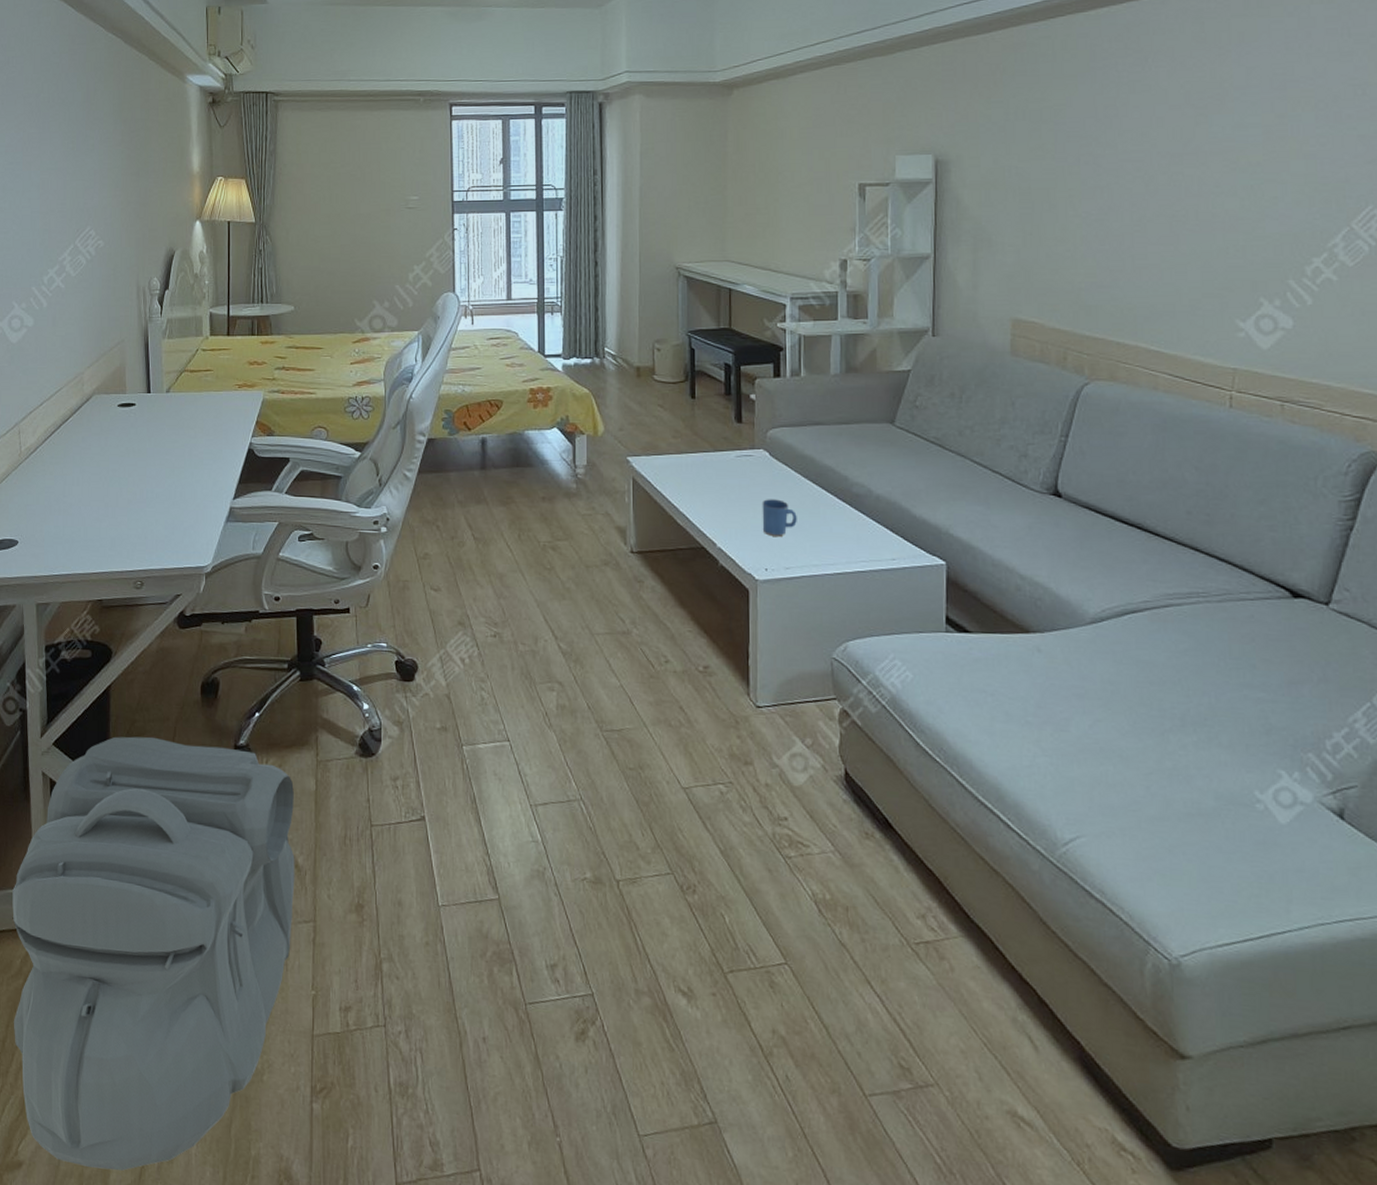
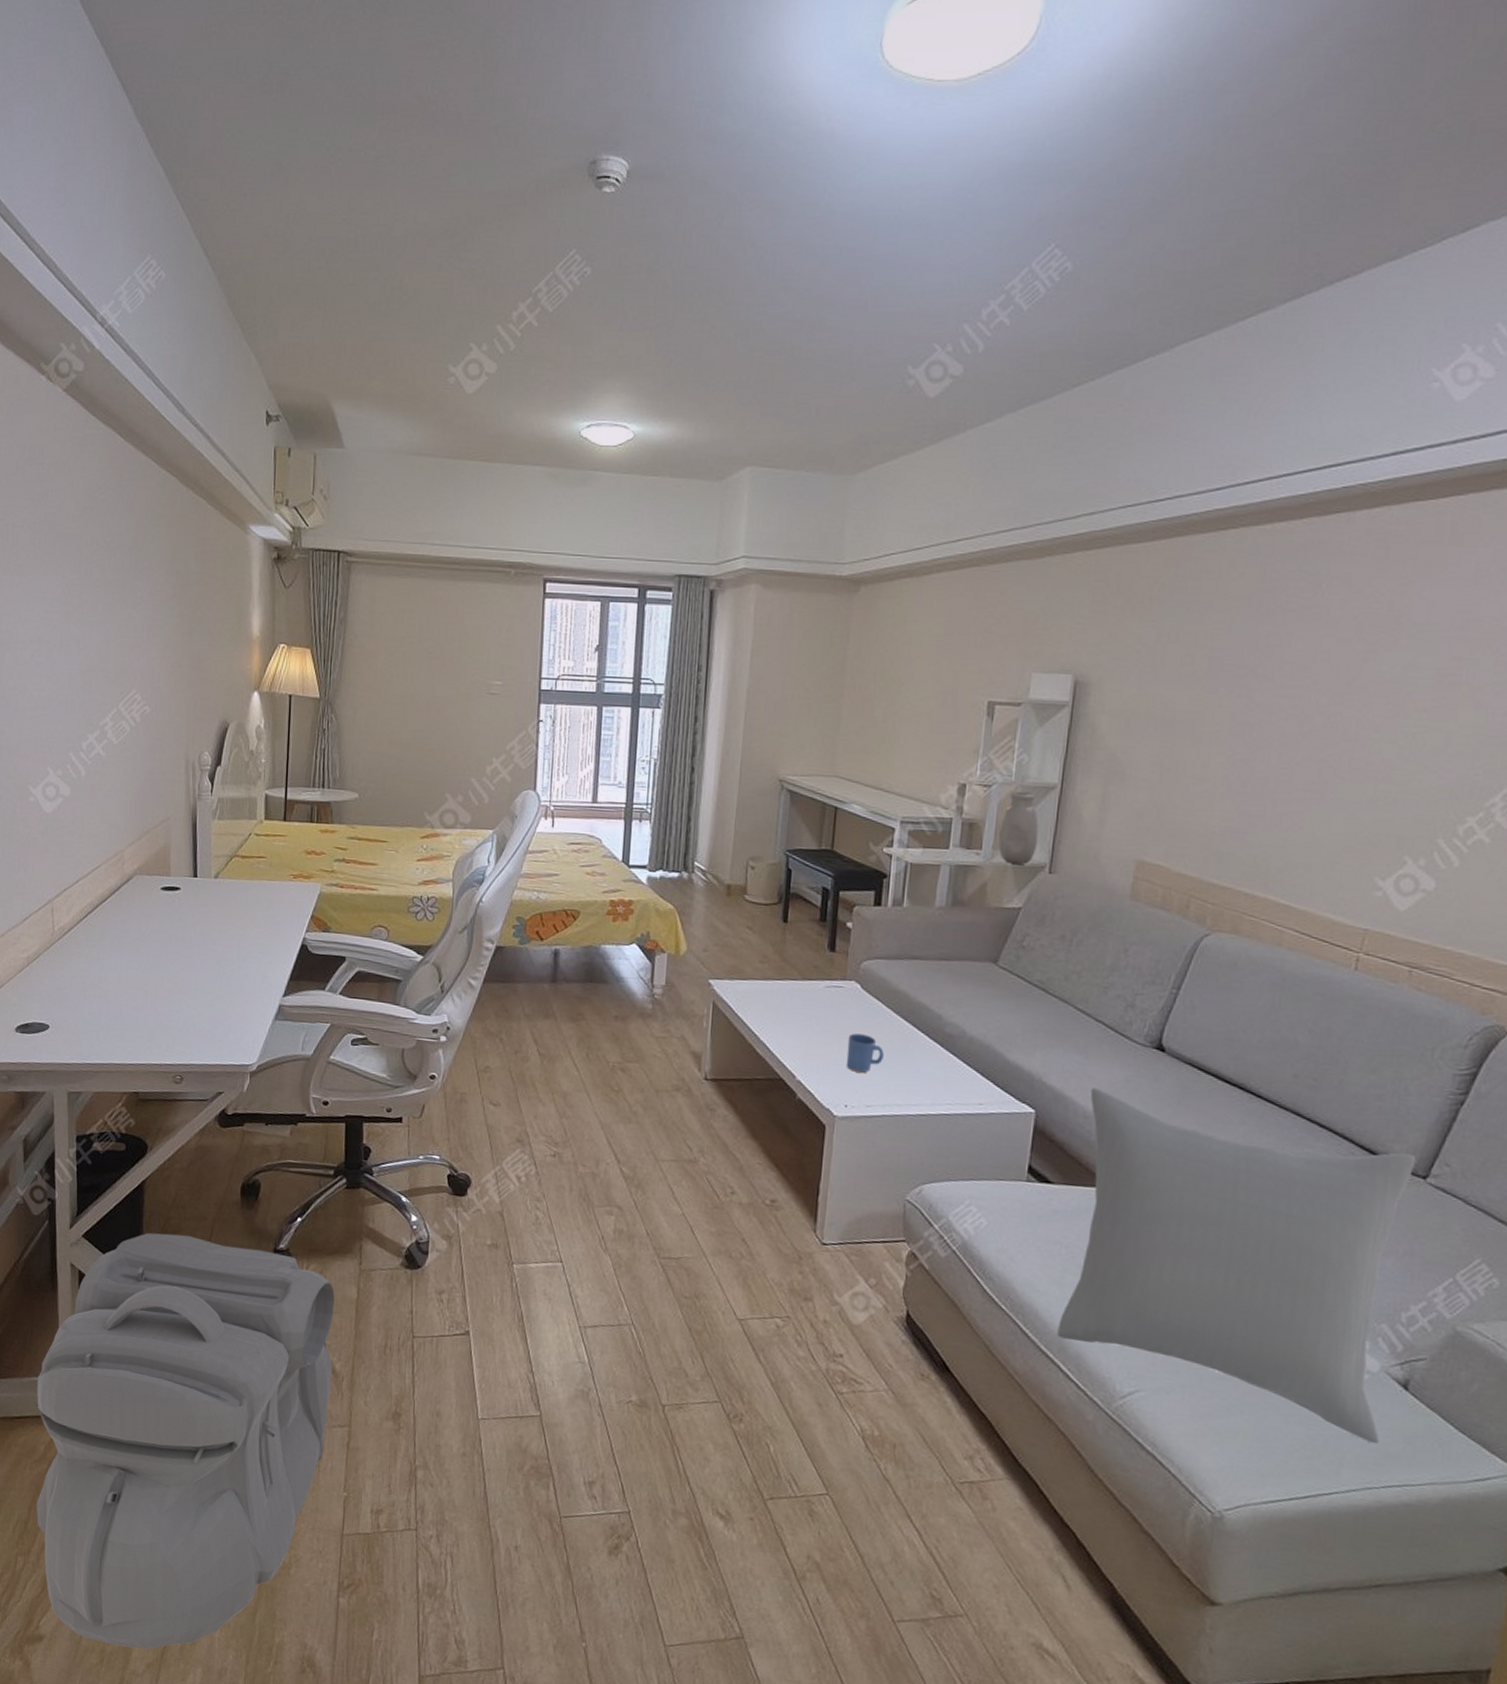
vase: none [882,263,919,329] -> present [998,791,1039,864]
pillow: none [993,537,1325,878] -> present [1057,1088,1417,1445]

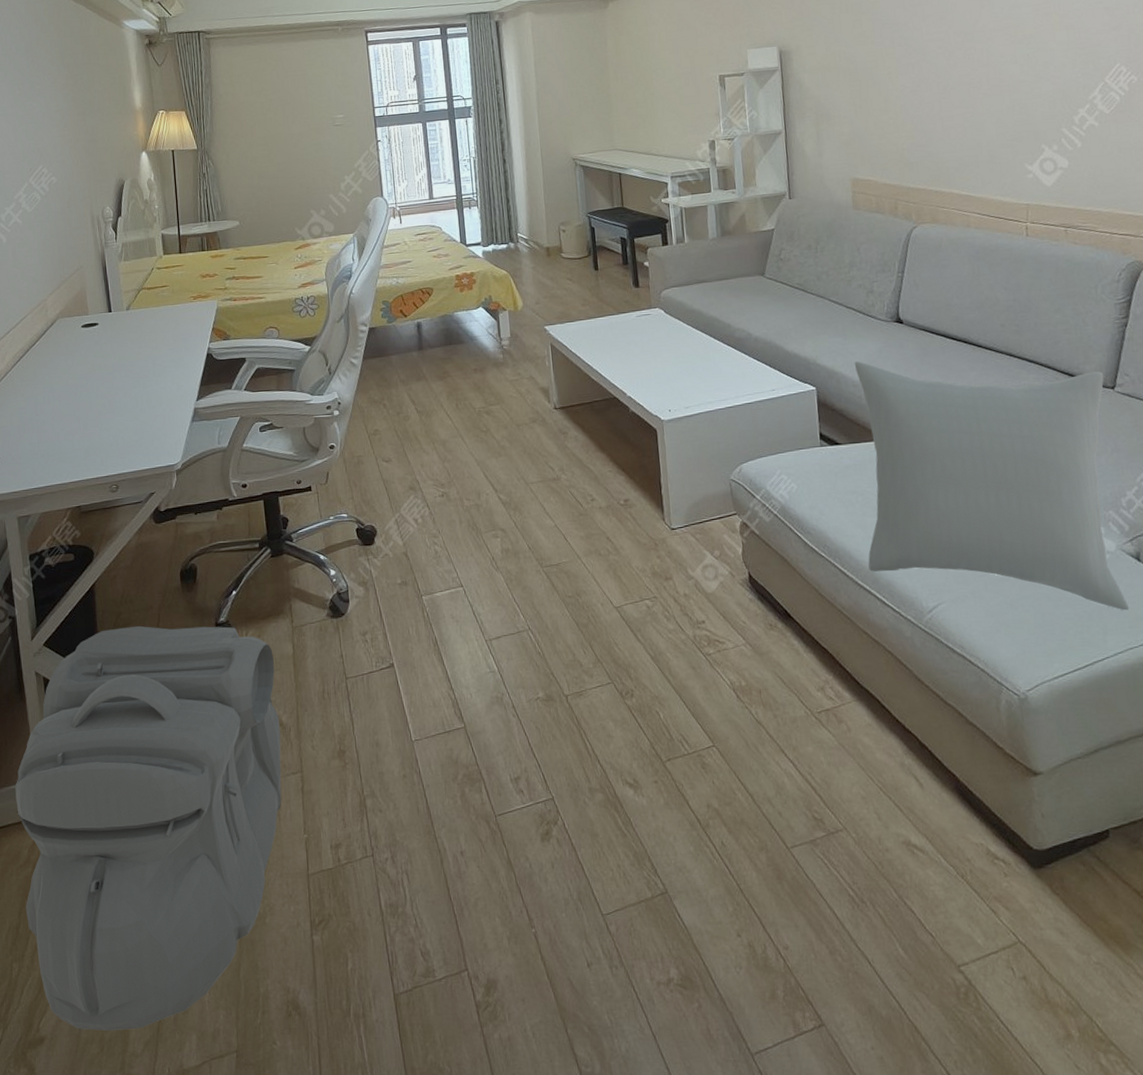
mug: present [846,1033,884,1073] -> none [661,349,692,381]
vase: present [998,791,1039,864] -> none [746,139,777,196]

